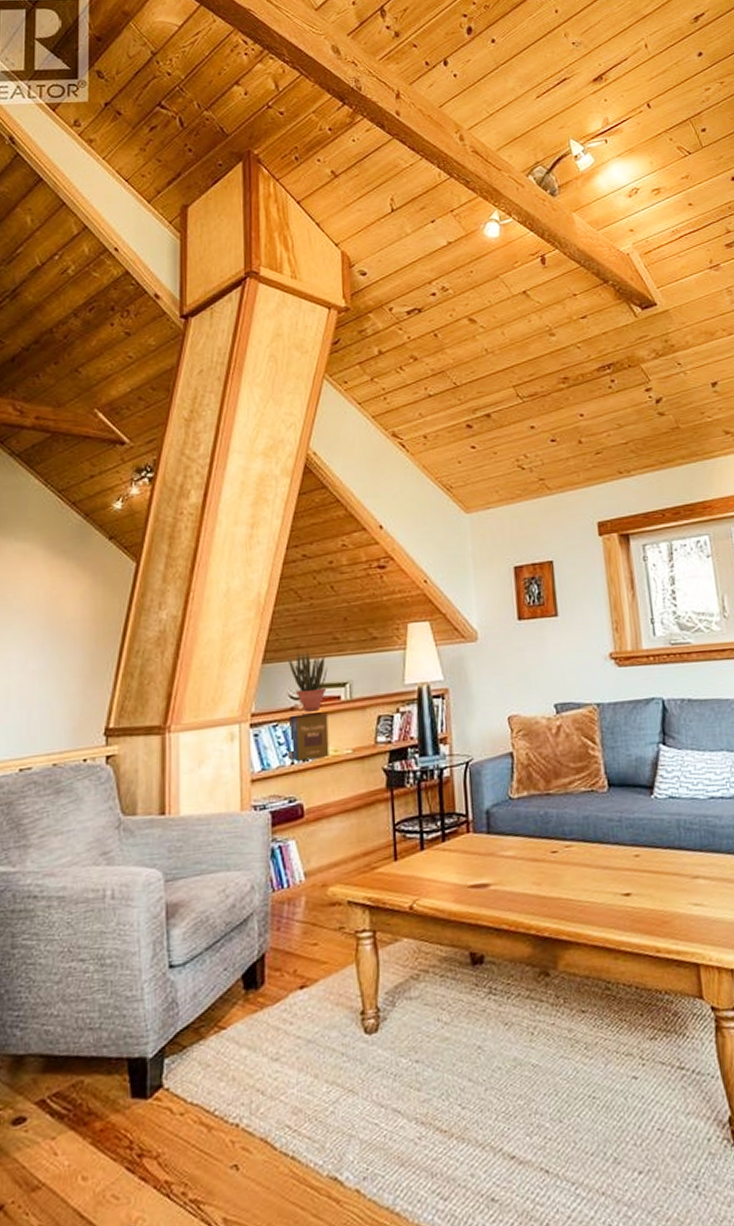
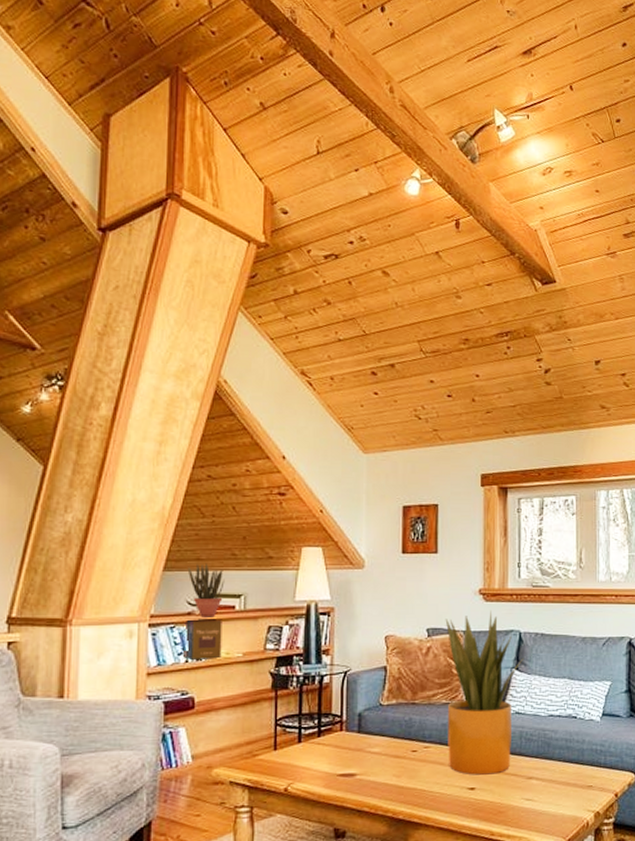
planter: none [574,676,671,877] -> present [445,610,523,775]

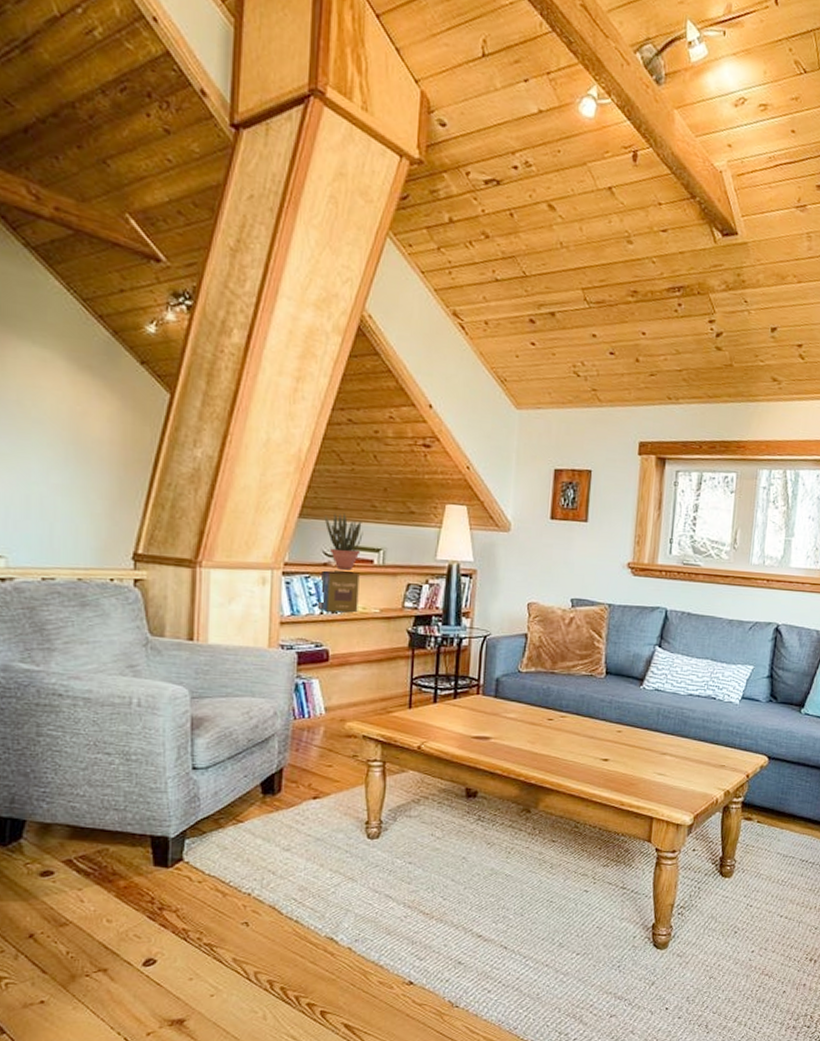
planter: present [445,610,523,775] -> none [584,585,668,748]

